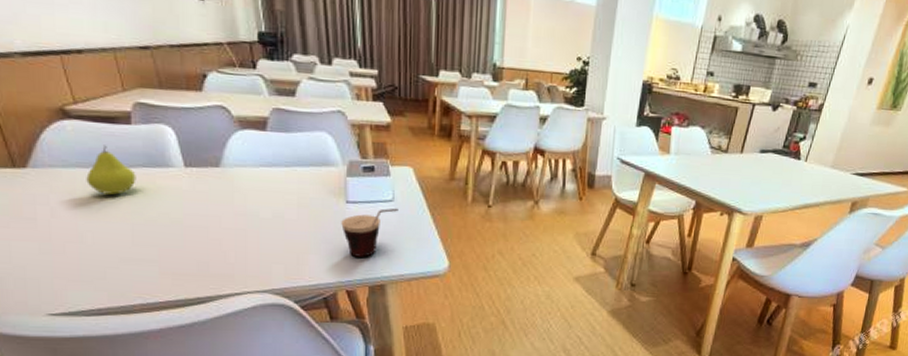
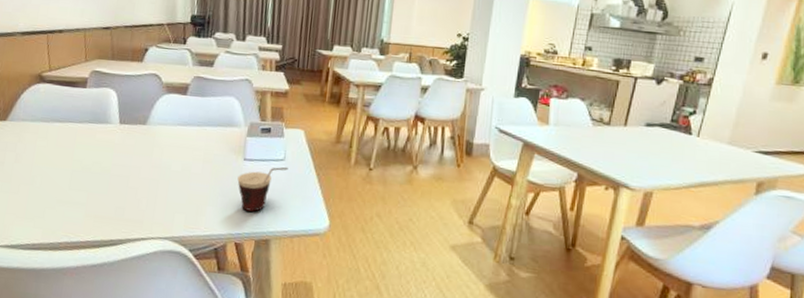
fruit: present [86,145,136,195] -> none [45,104,83,145]

